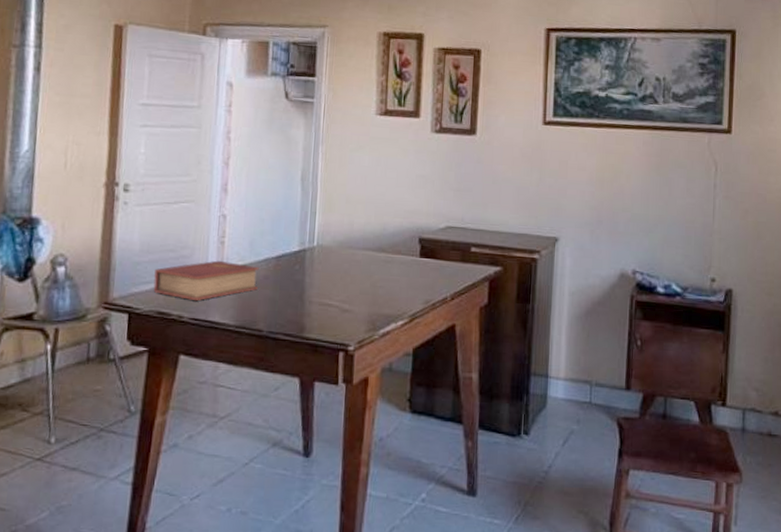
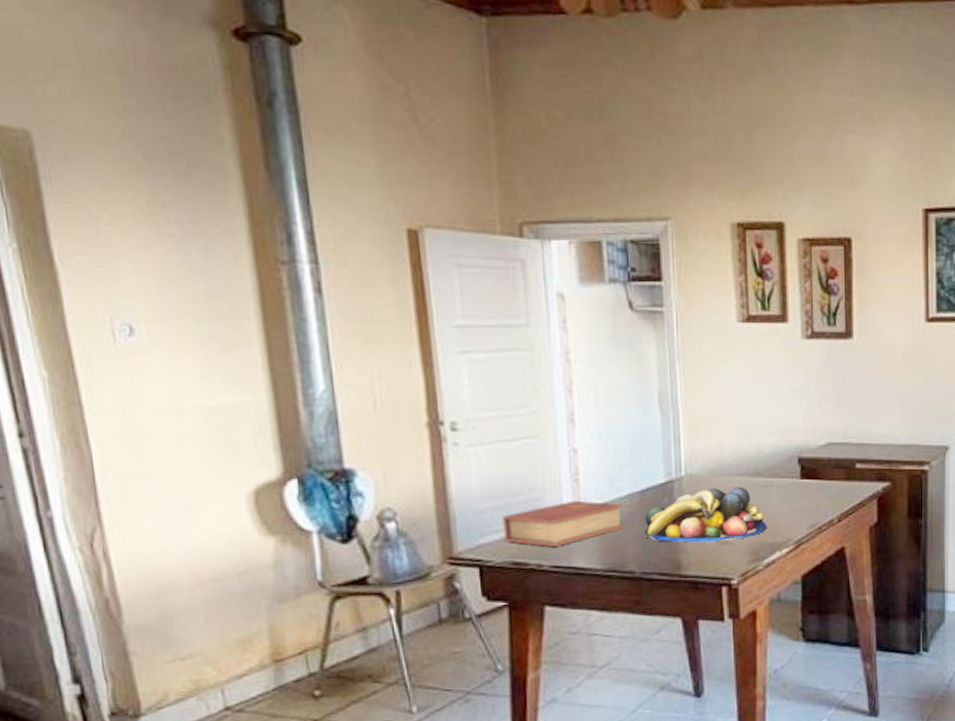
fruit bowl: none [275,258,386,309] -> present [644,486,768,543]

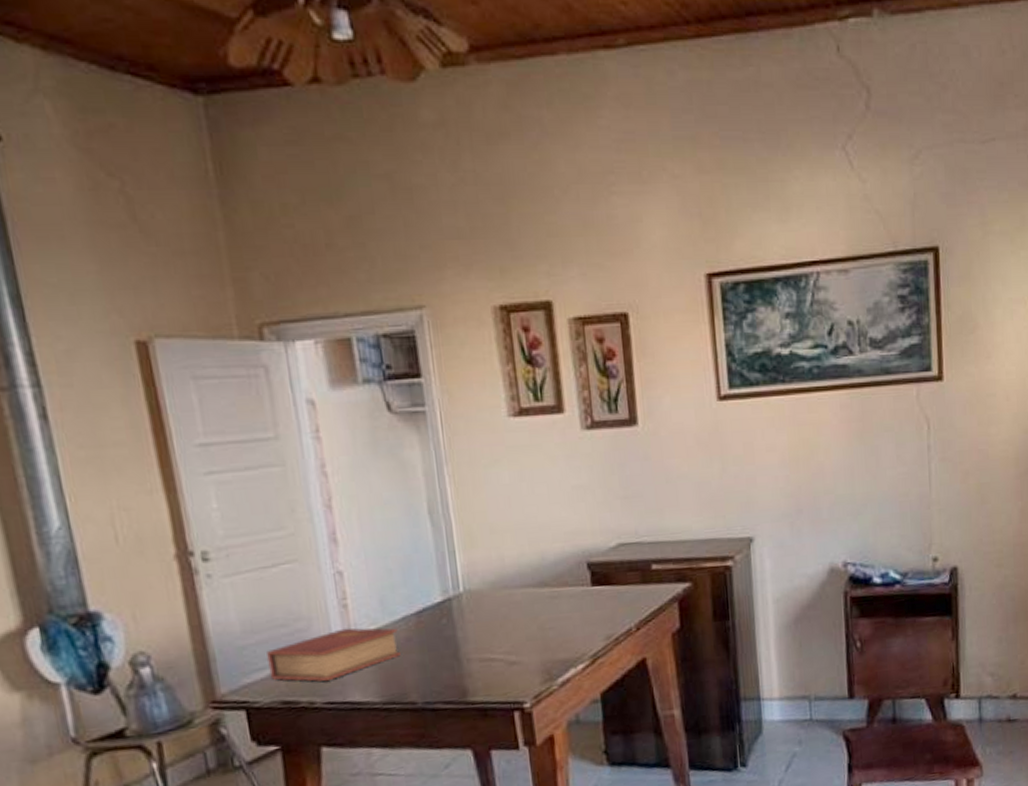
fruit bowl: present [644,486,768,543] -> none [423,599,560,667]

